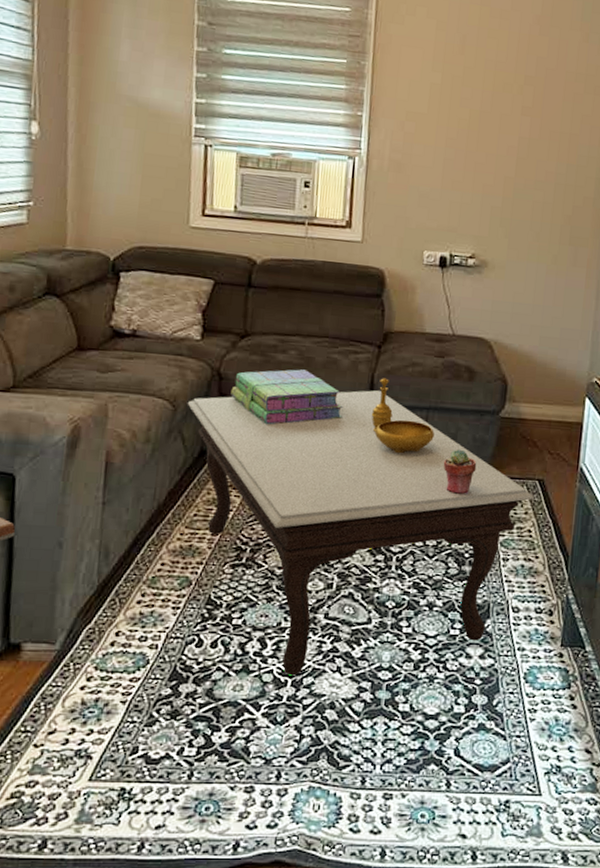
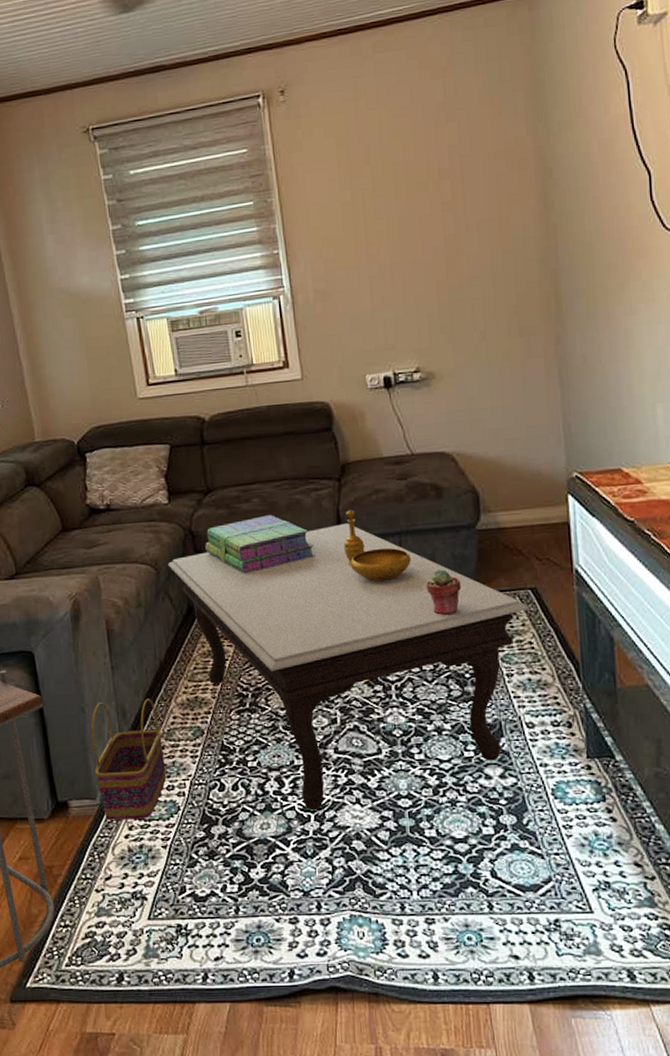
basket: none [59,539,145,670] -> present [90,698,167,820]

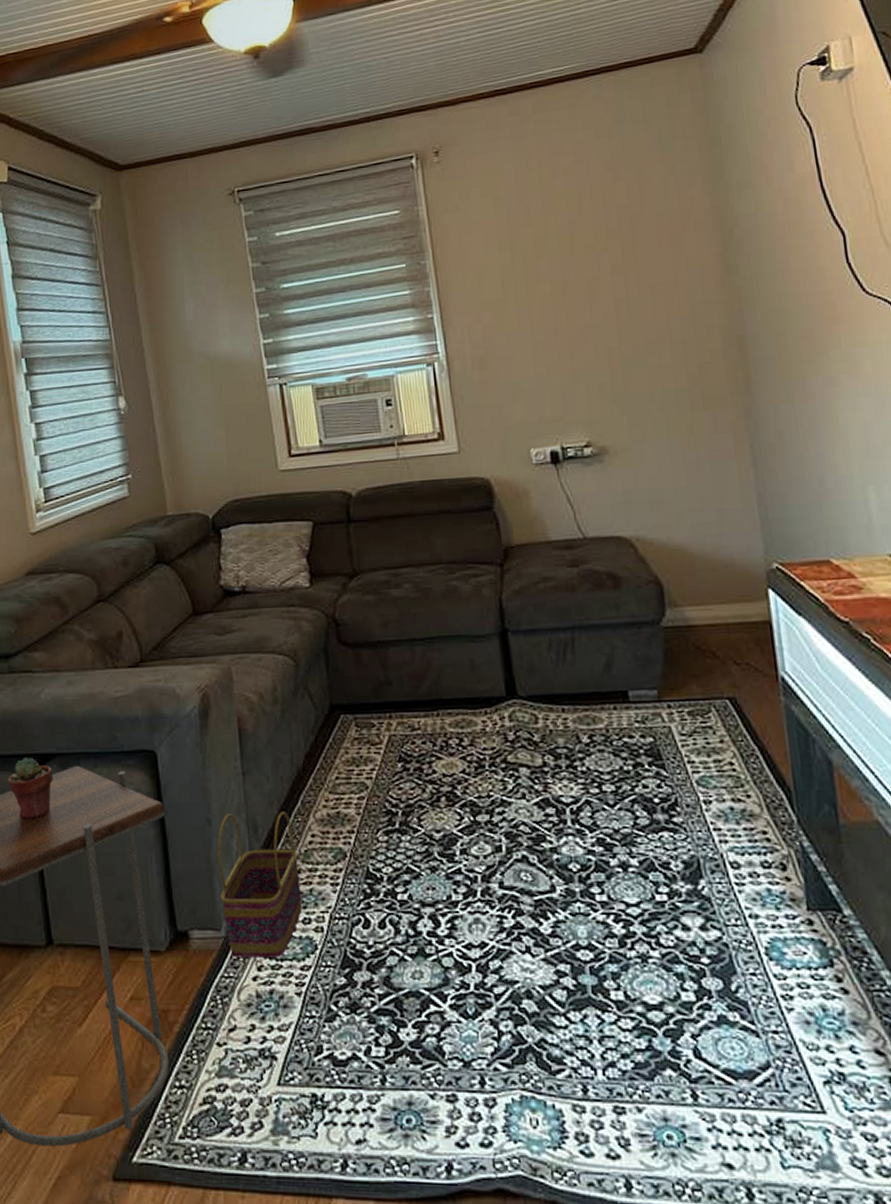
coffee table: present [167,523,529,811] -> none [308,615,728,959]
stack of books: present [205,515,315,574] -> none [350,603,475,670]
decorative bowl: present [343,510,411,583] -> none [507,600,586,686]
potted succulent: present [425,569,462,615] -> none [603,671,646,726]

